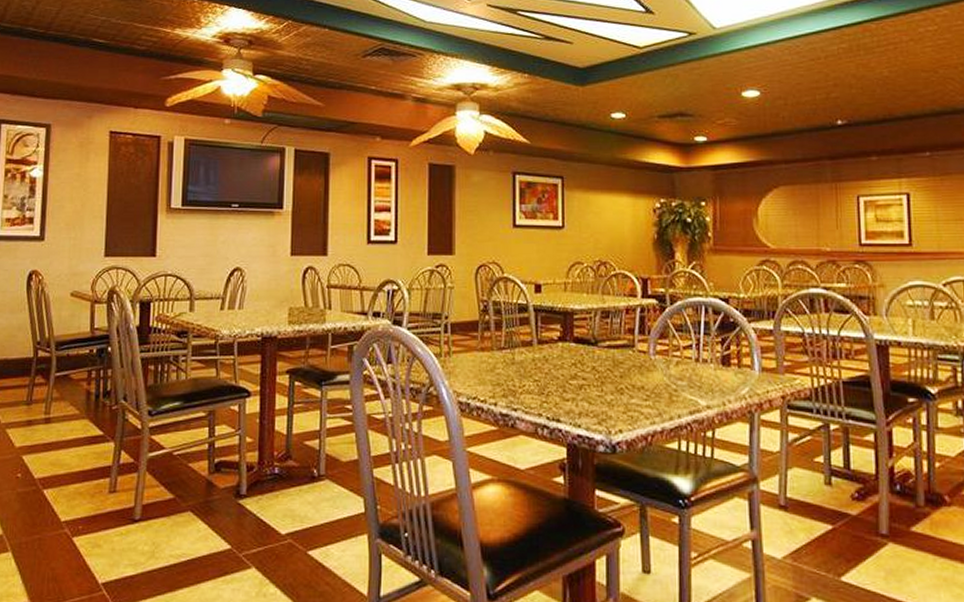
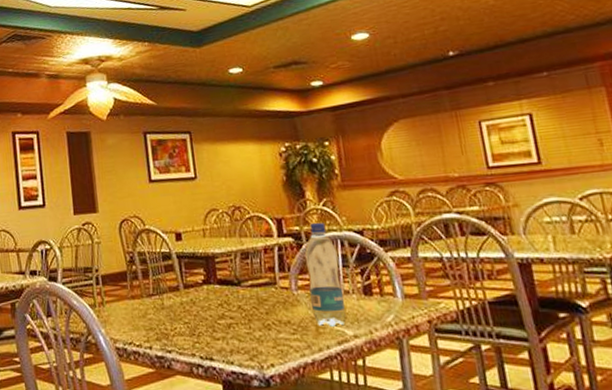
bottle: none [667,286,702,395] -> present [305,222,346,327]

